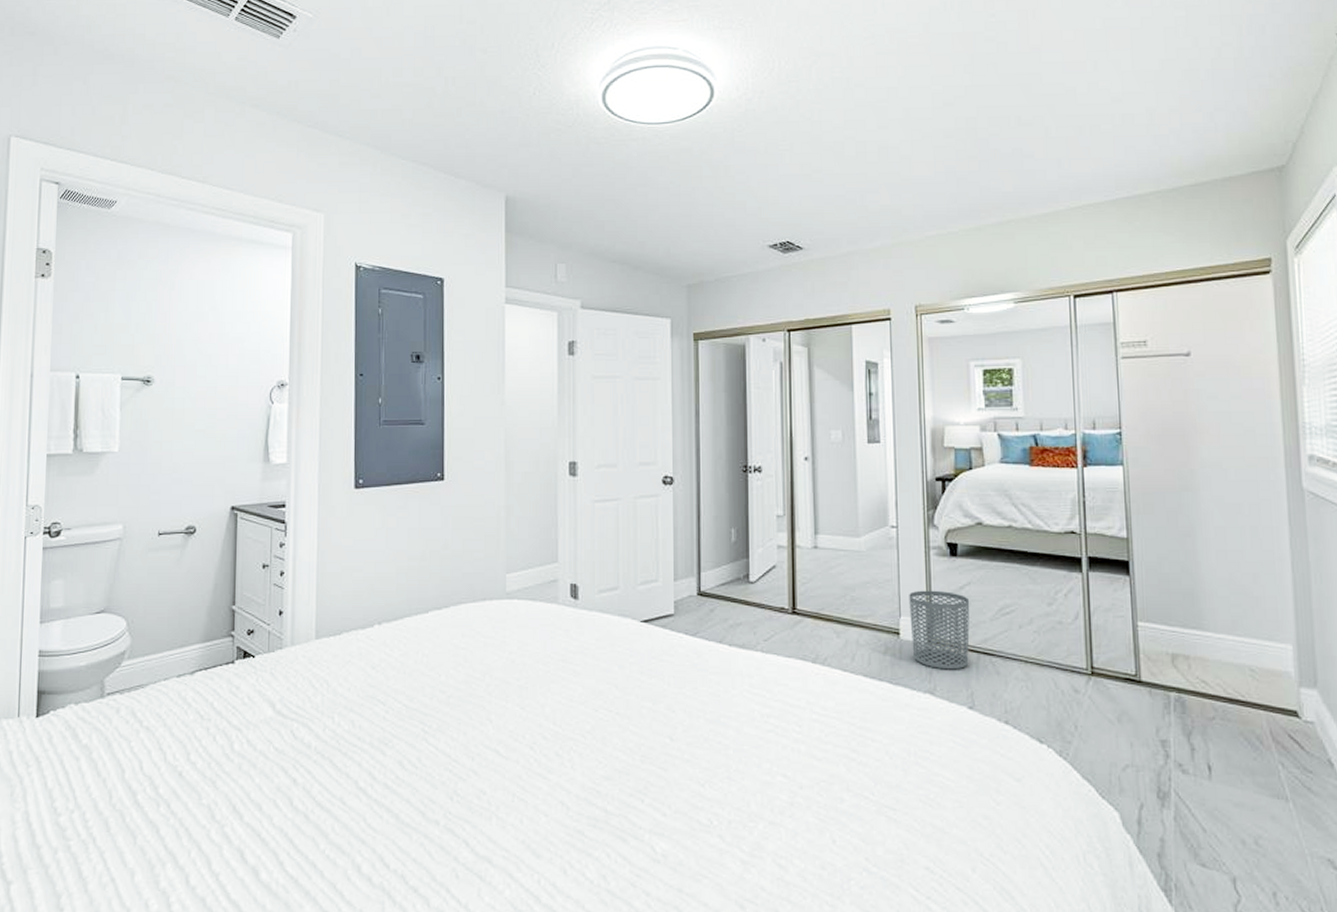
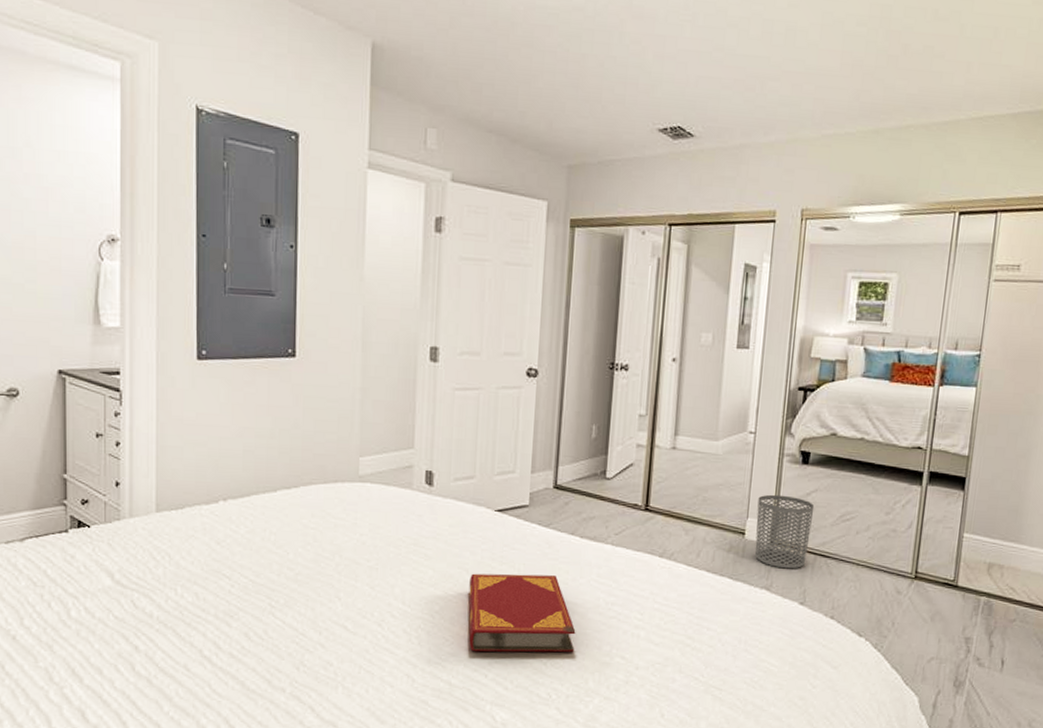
hardback book: none [619,687,733,775] -> present [468,573,576,653]

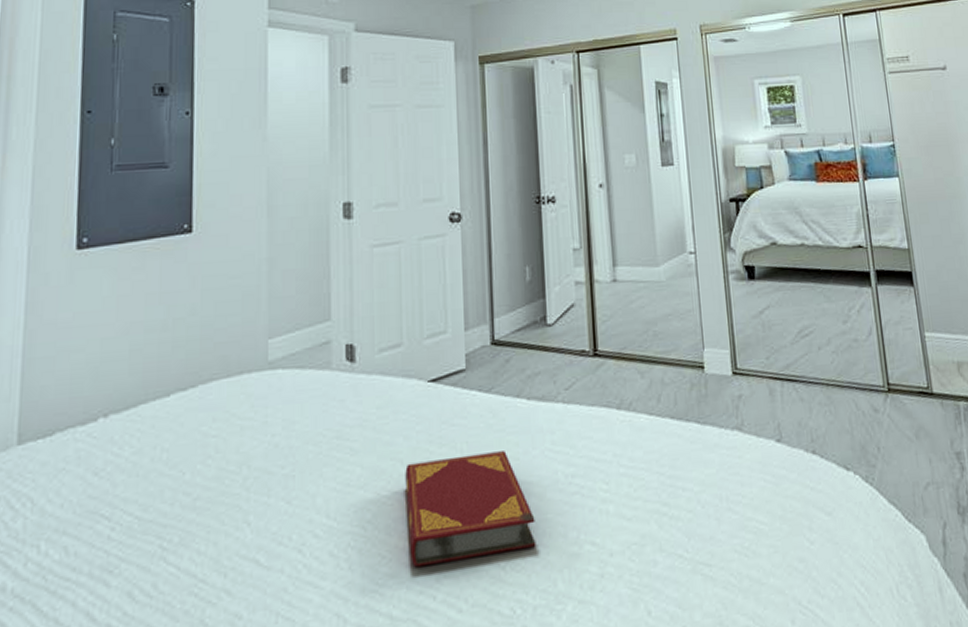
waste bin: present [755,494,815,569] -> none [711,317,774,402]

